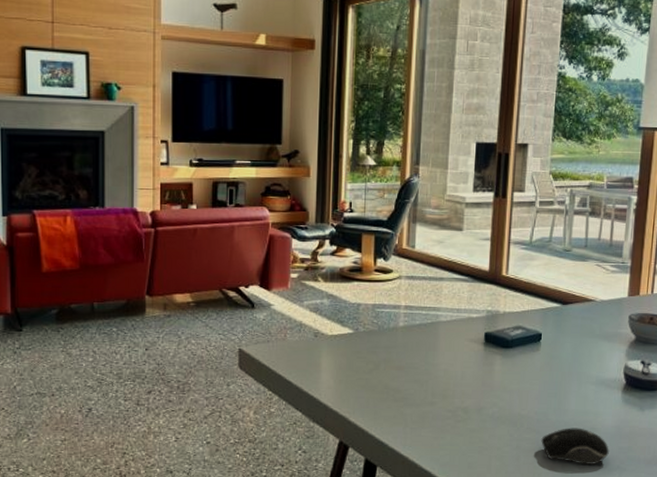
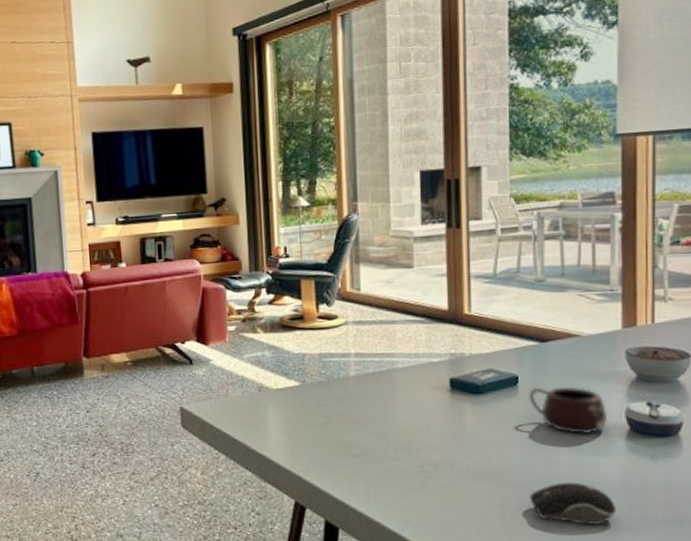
mug: none [548,344,610,387] -> present [528,387,608,435]

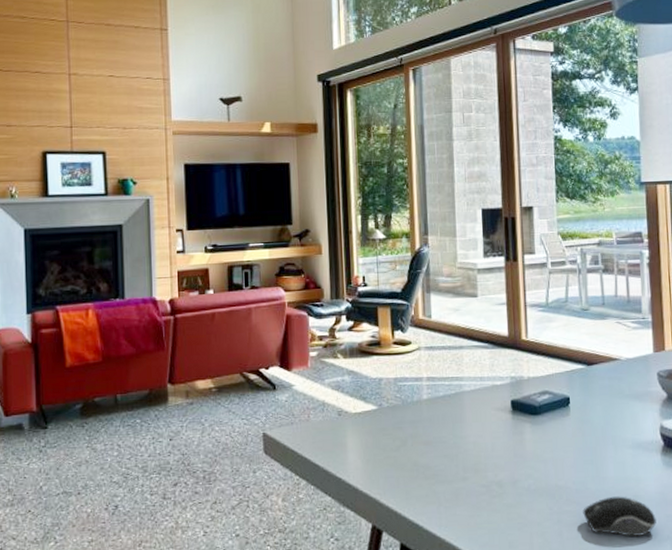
mug: present [528,387,608,435] -> none [578,406,646,451]

